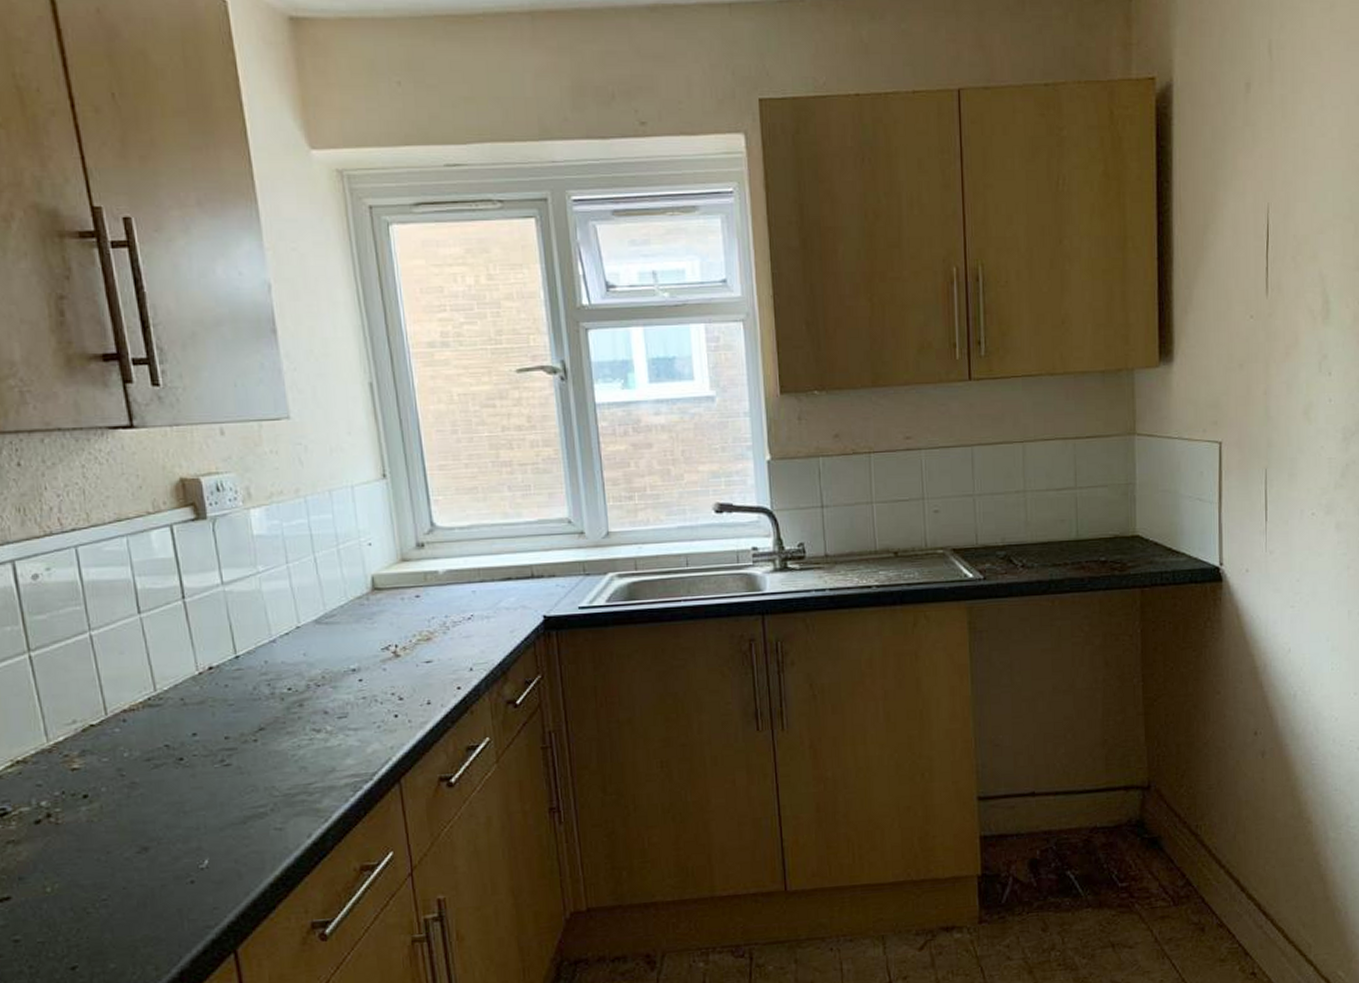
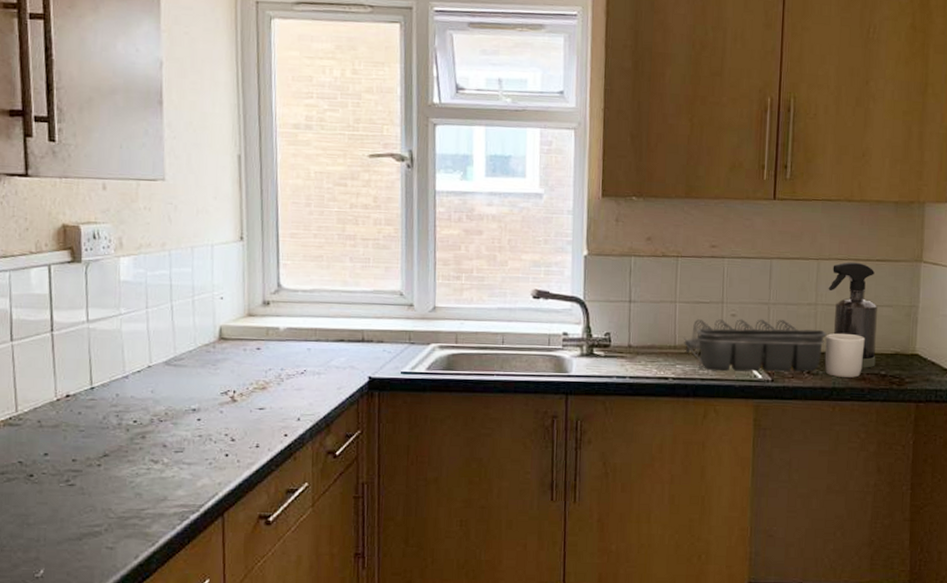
dish rack: none [883,511,1039,575] -> present [683,319,827,373]
spray bottle: none [1036,441,1094,556] -> present [828,262,878,368]
mug: none [1038,519,1081,568] -> present [824,333,865,378]

